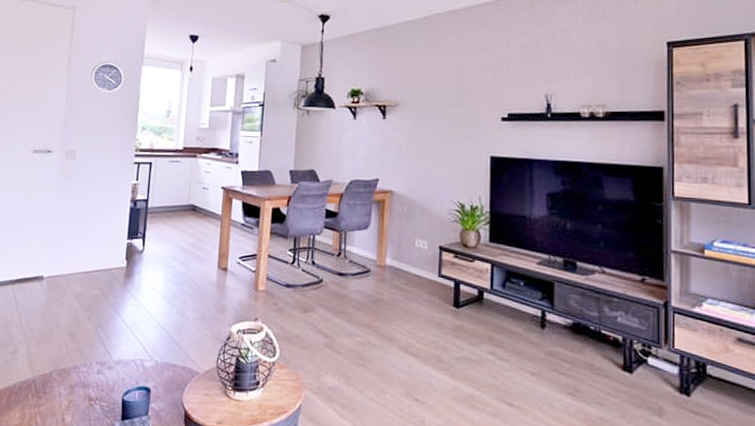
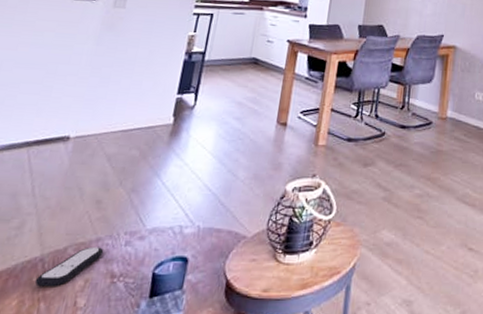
remote control: none [30,372,81,405] -> present [34,246,104,287]

